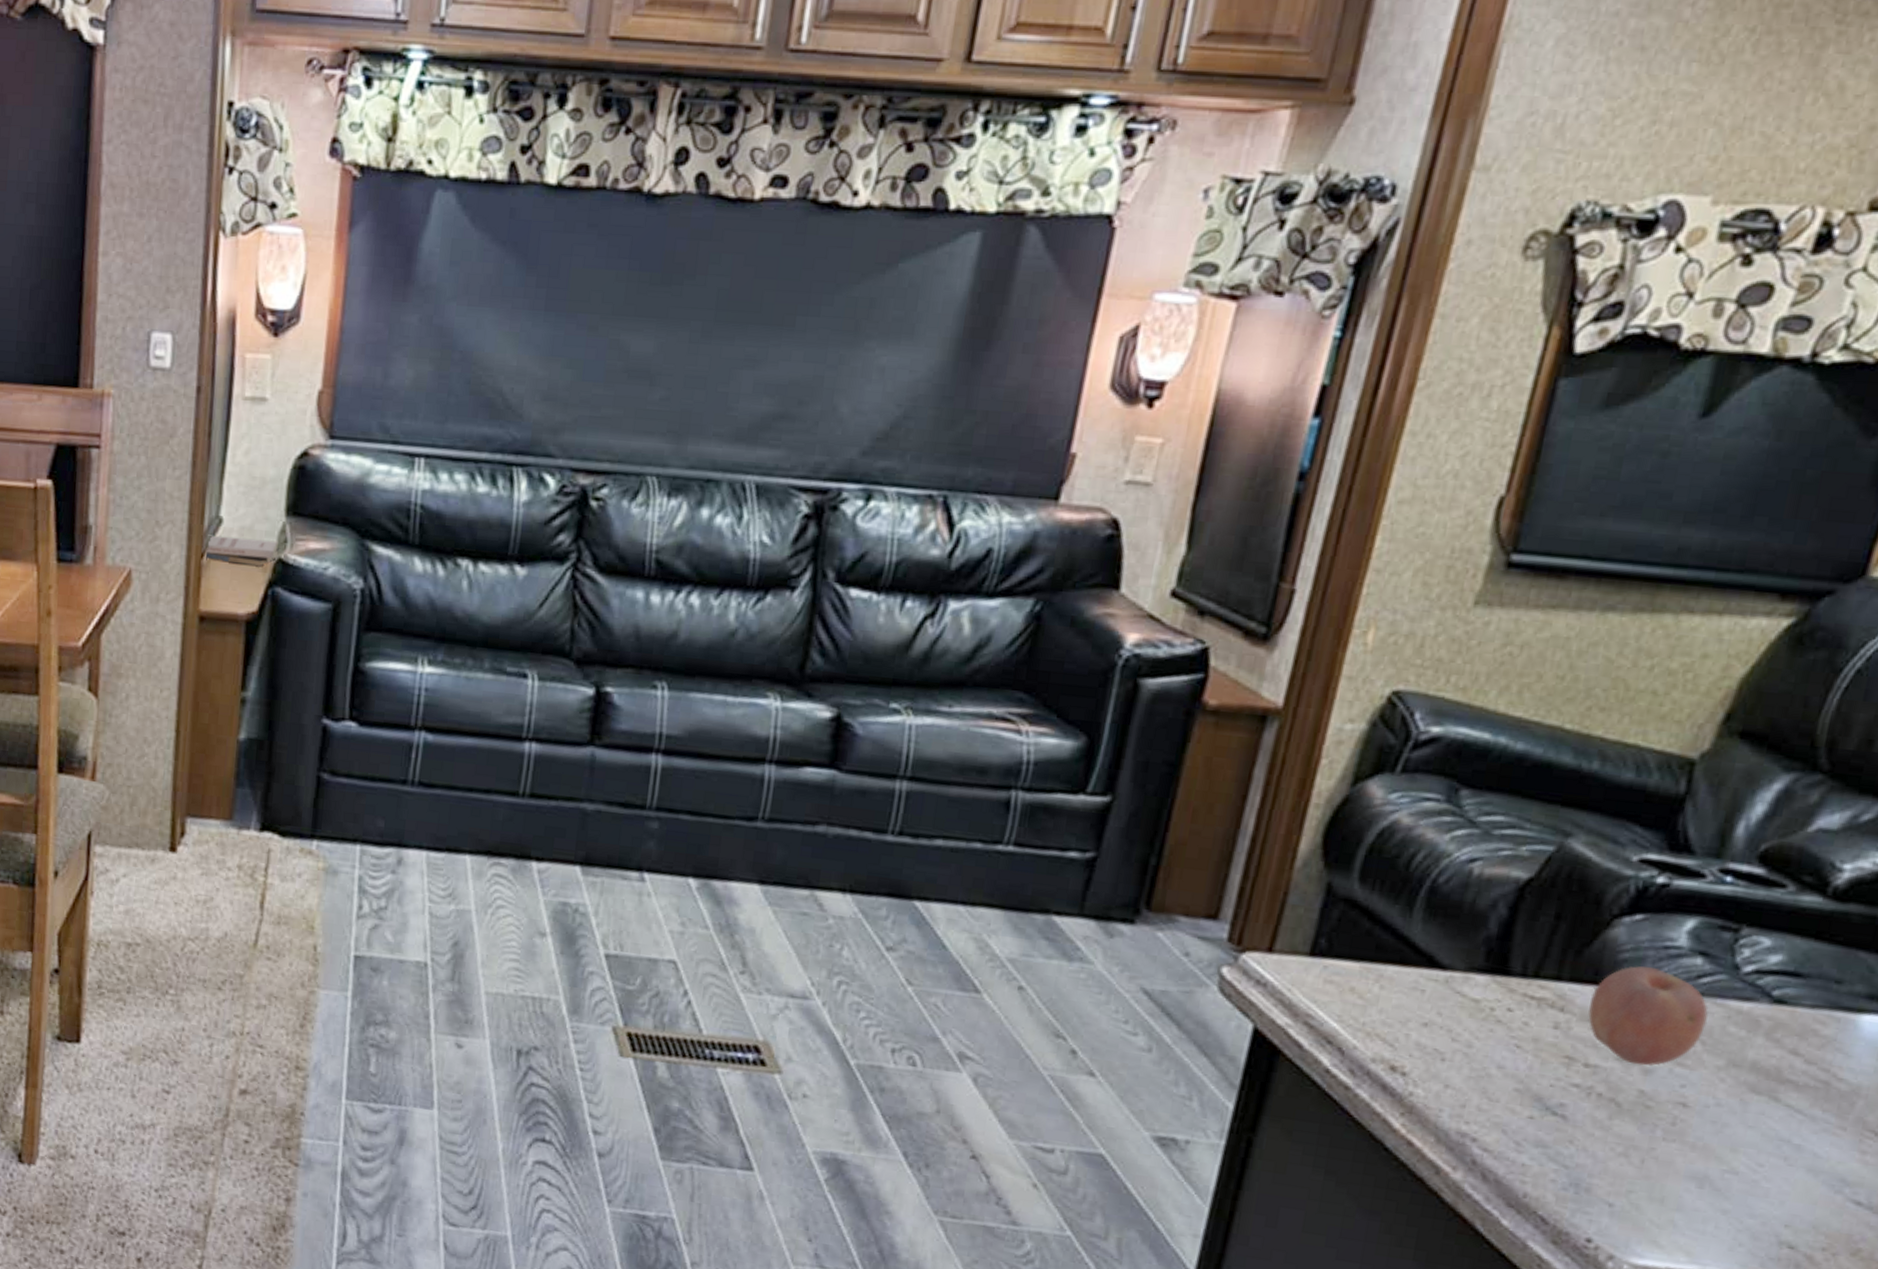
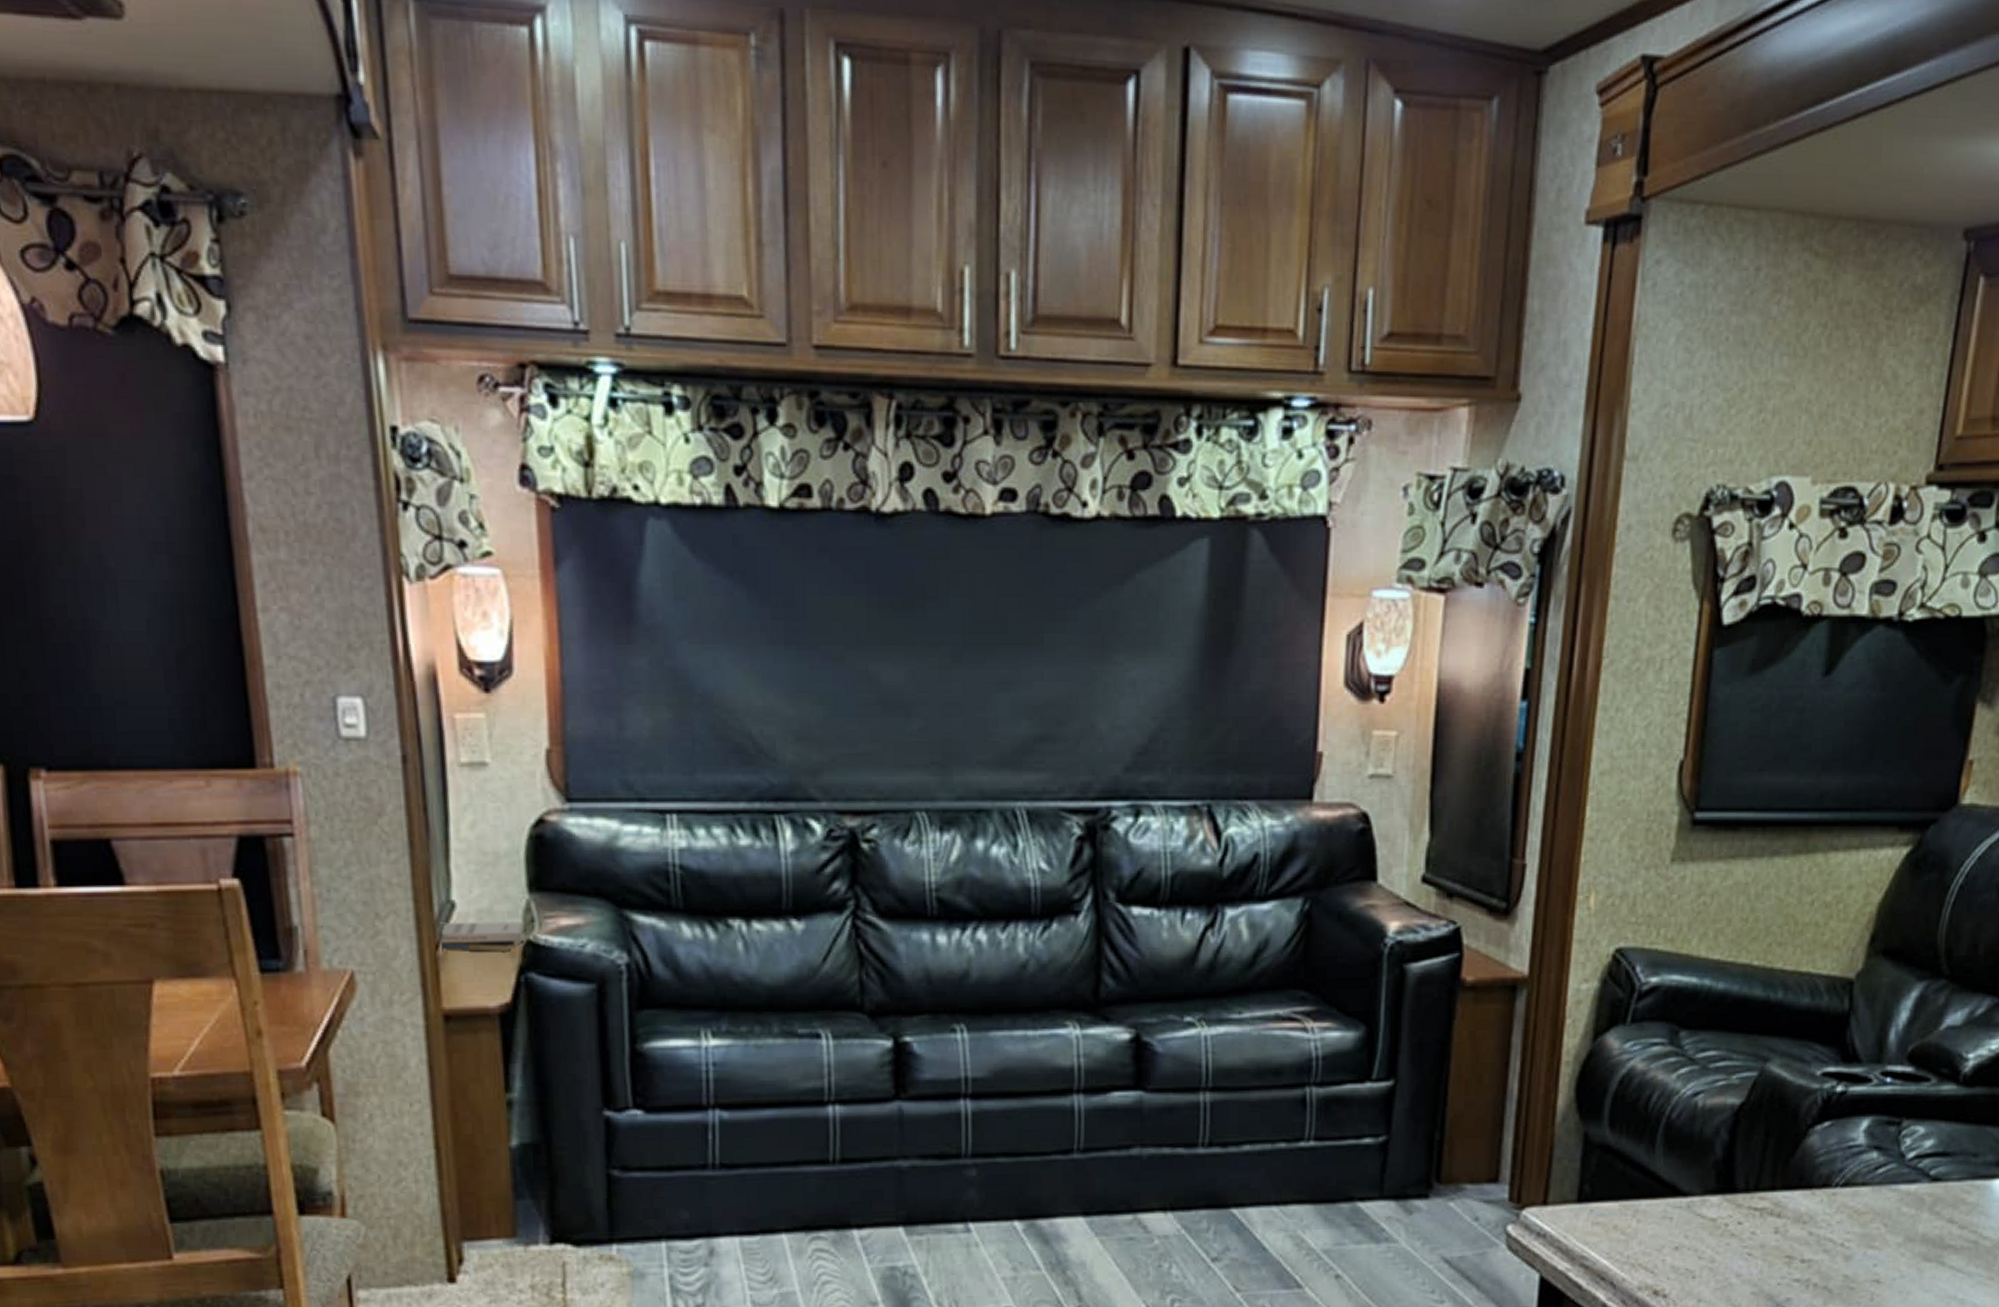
fruit: present [1587,966,1709,1067] -> none [1799,1166,1887,1254]

